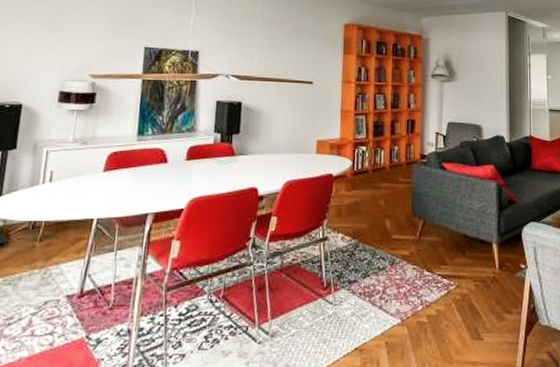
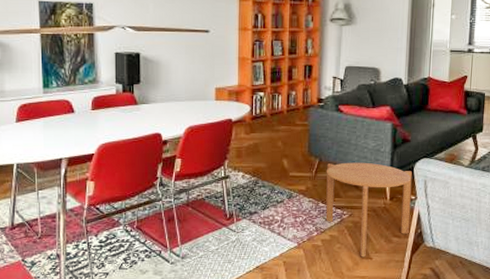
side table: none [430,225,522,338] -> present [325,162,412,257]

